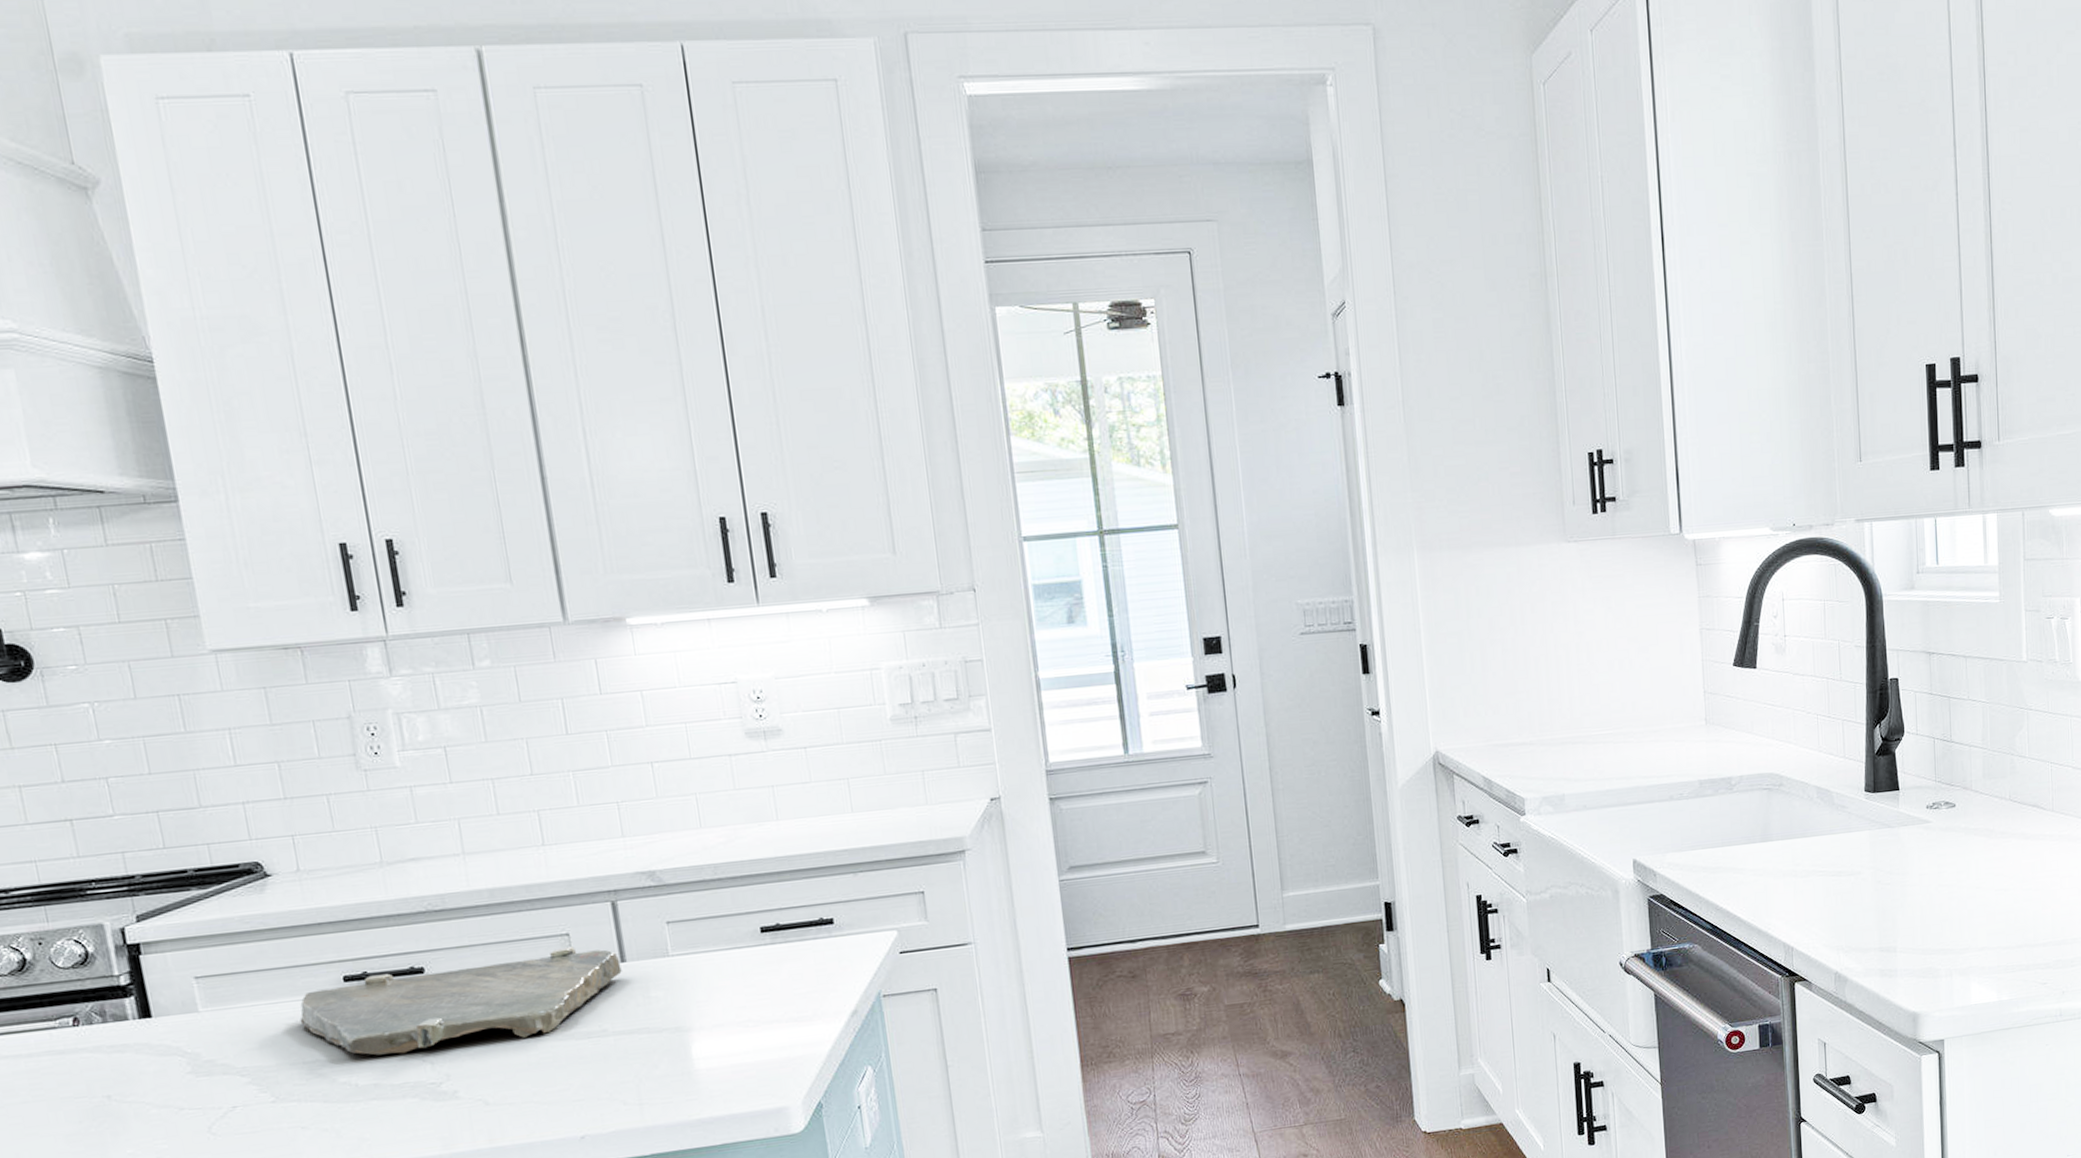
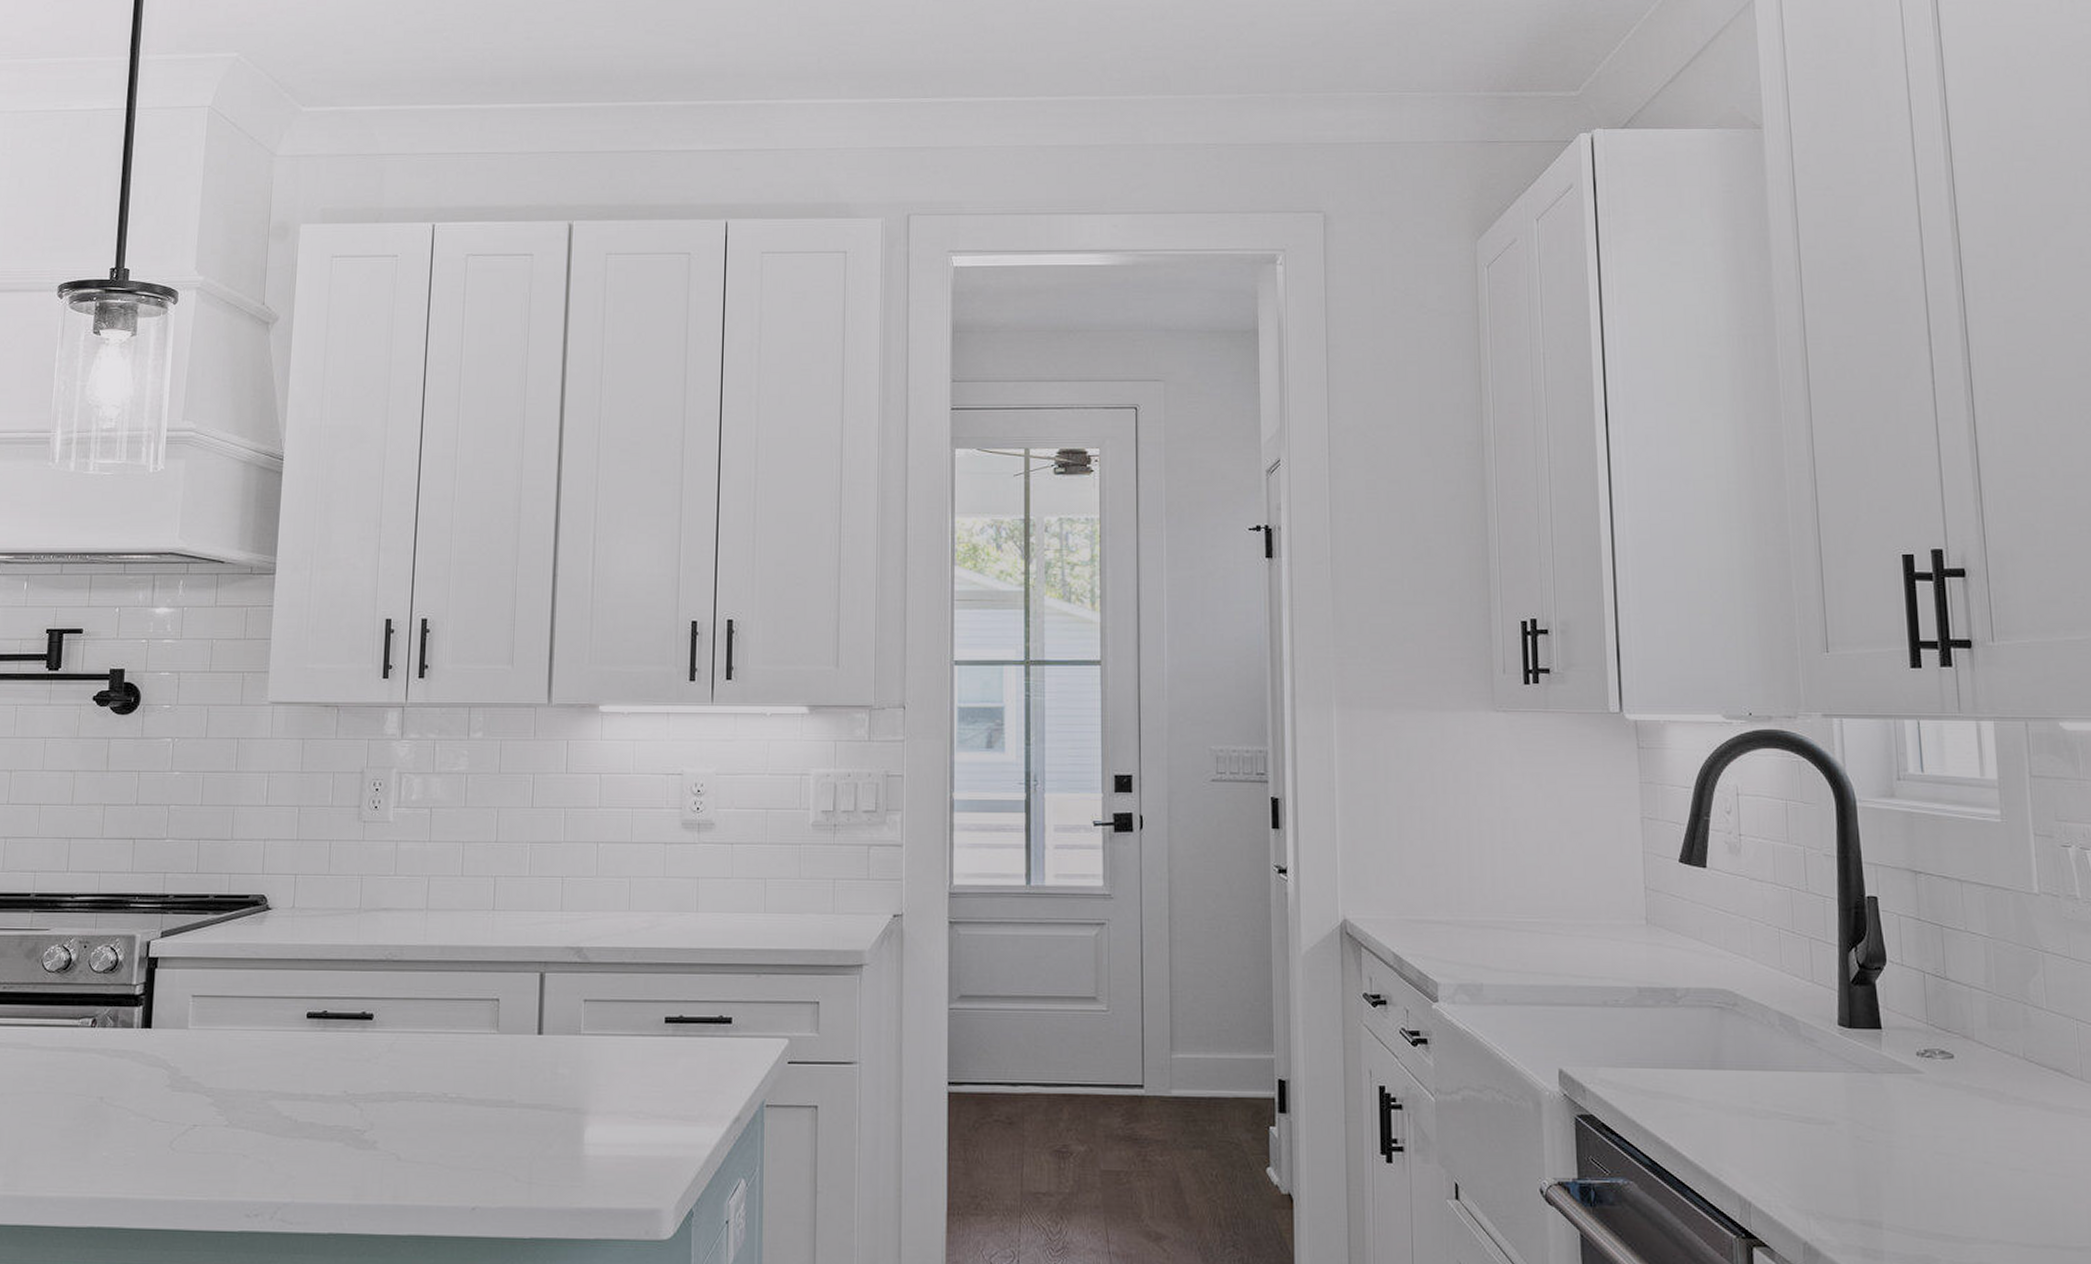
cutting board: present [300,946,622,1056] -> none [264,1011,538,1097]

